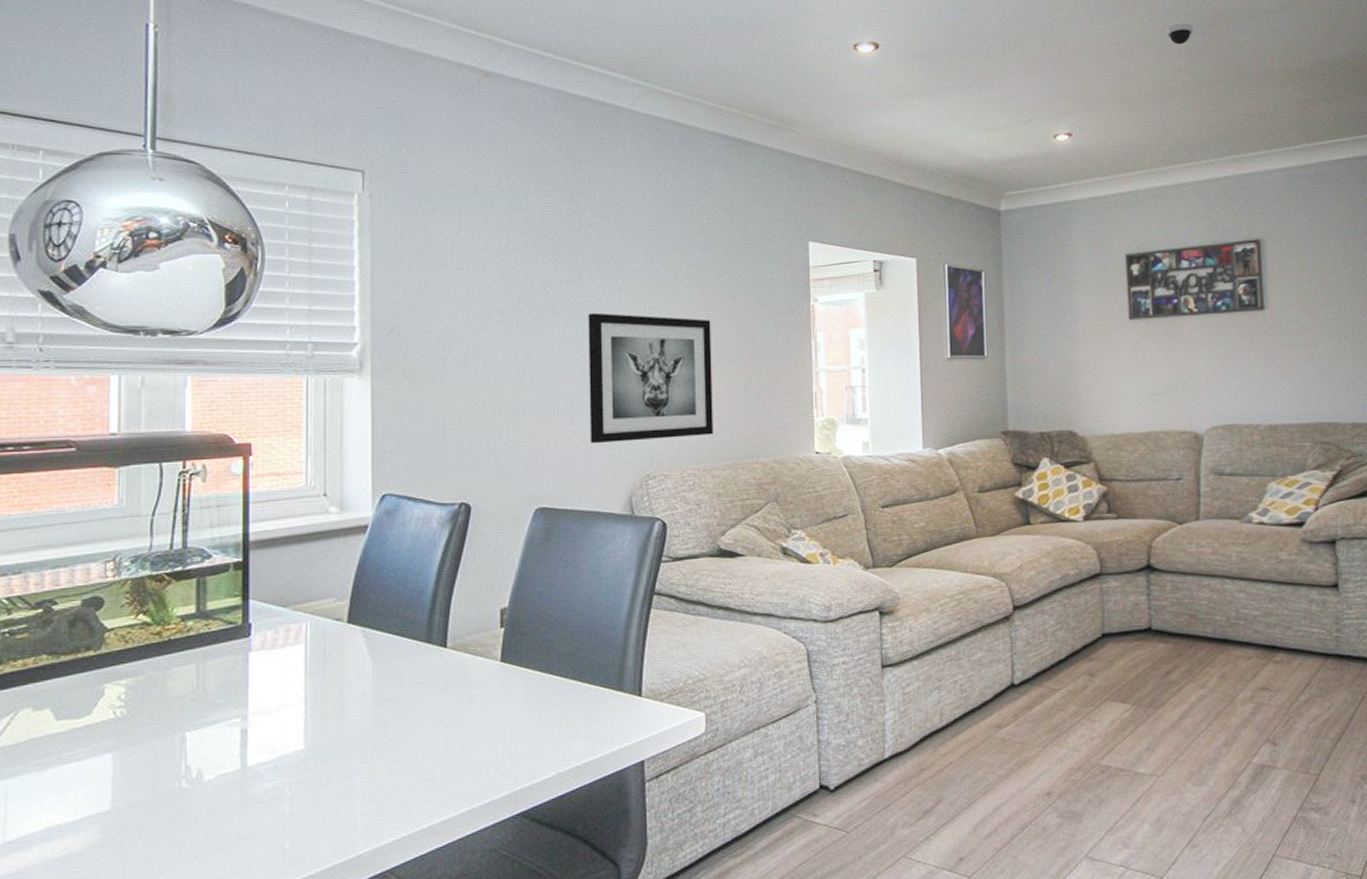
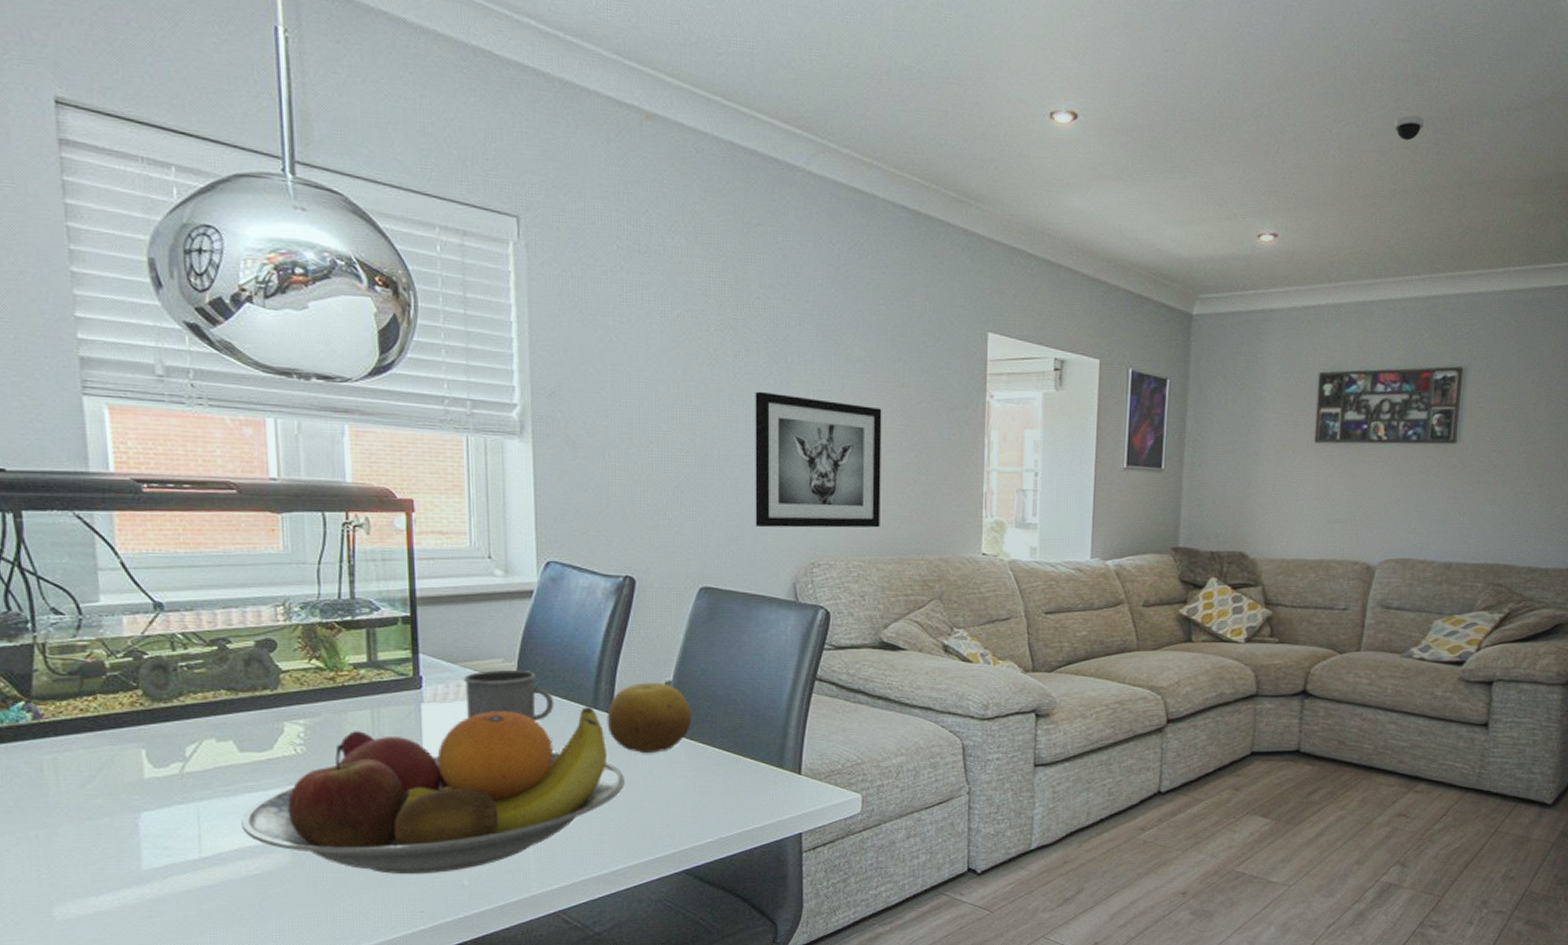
fruit bowl: none [52,641,458,844] -> present [241,707,625,875]
mug: none [293,608,387,665] -> present [463,670,555,720]
fruit: none [440,610,528,688] -> present [607,682,692,754]

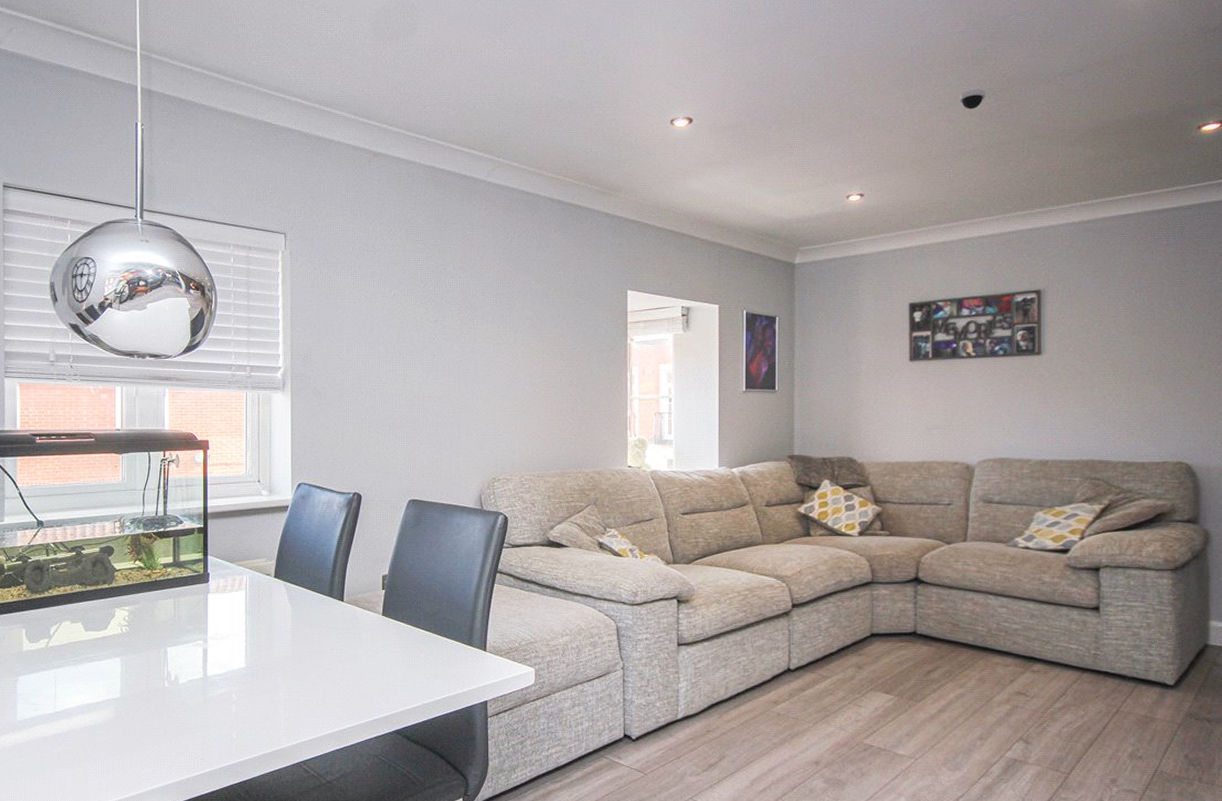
fruit bowl: present [241,707,625,875] -> none [83,596,351,729]
mug: present [463,670,555,720] -> none [237,568,301,607]
fruit: present [607,682,692,754] -> none [339,576,402,634]
wall art: present [755,391,882,528] -> none [450,347,546,452]

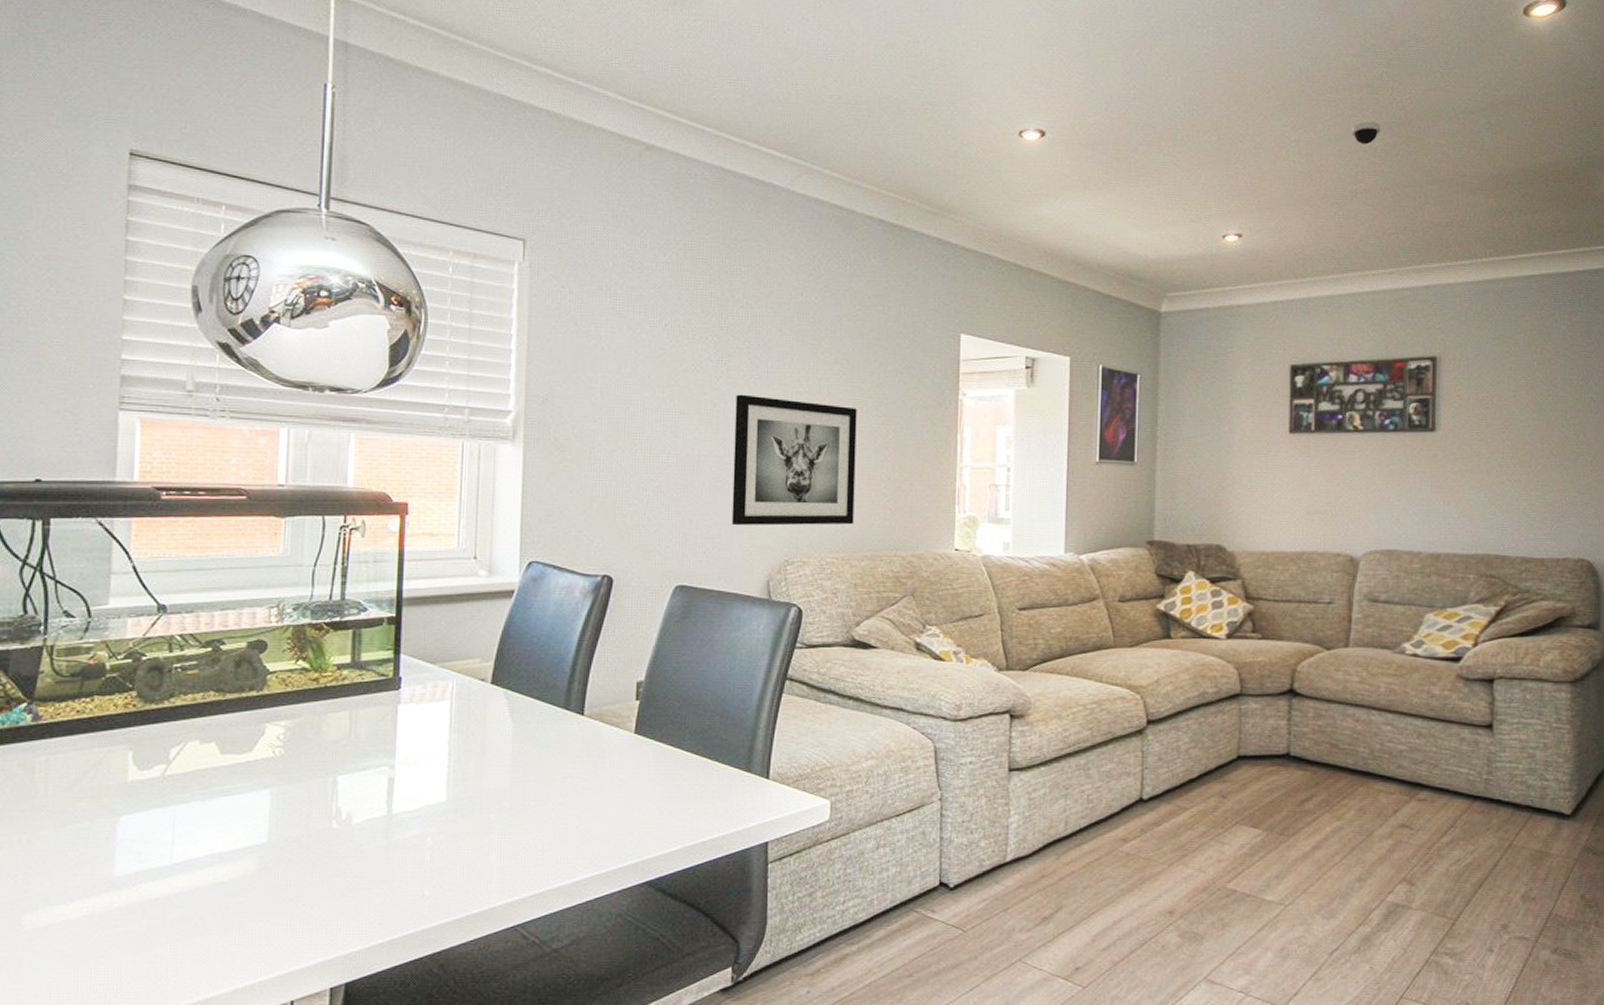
wall art: none [450,347,546,452] -> present [731,394,857,526]

